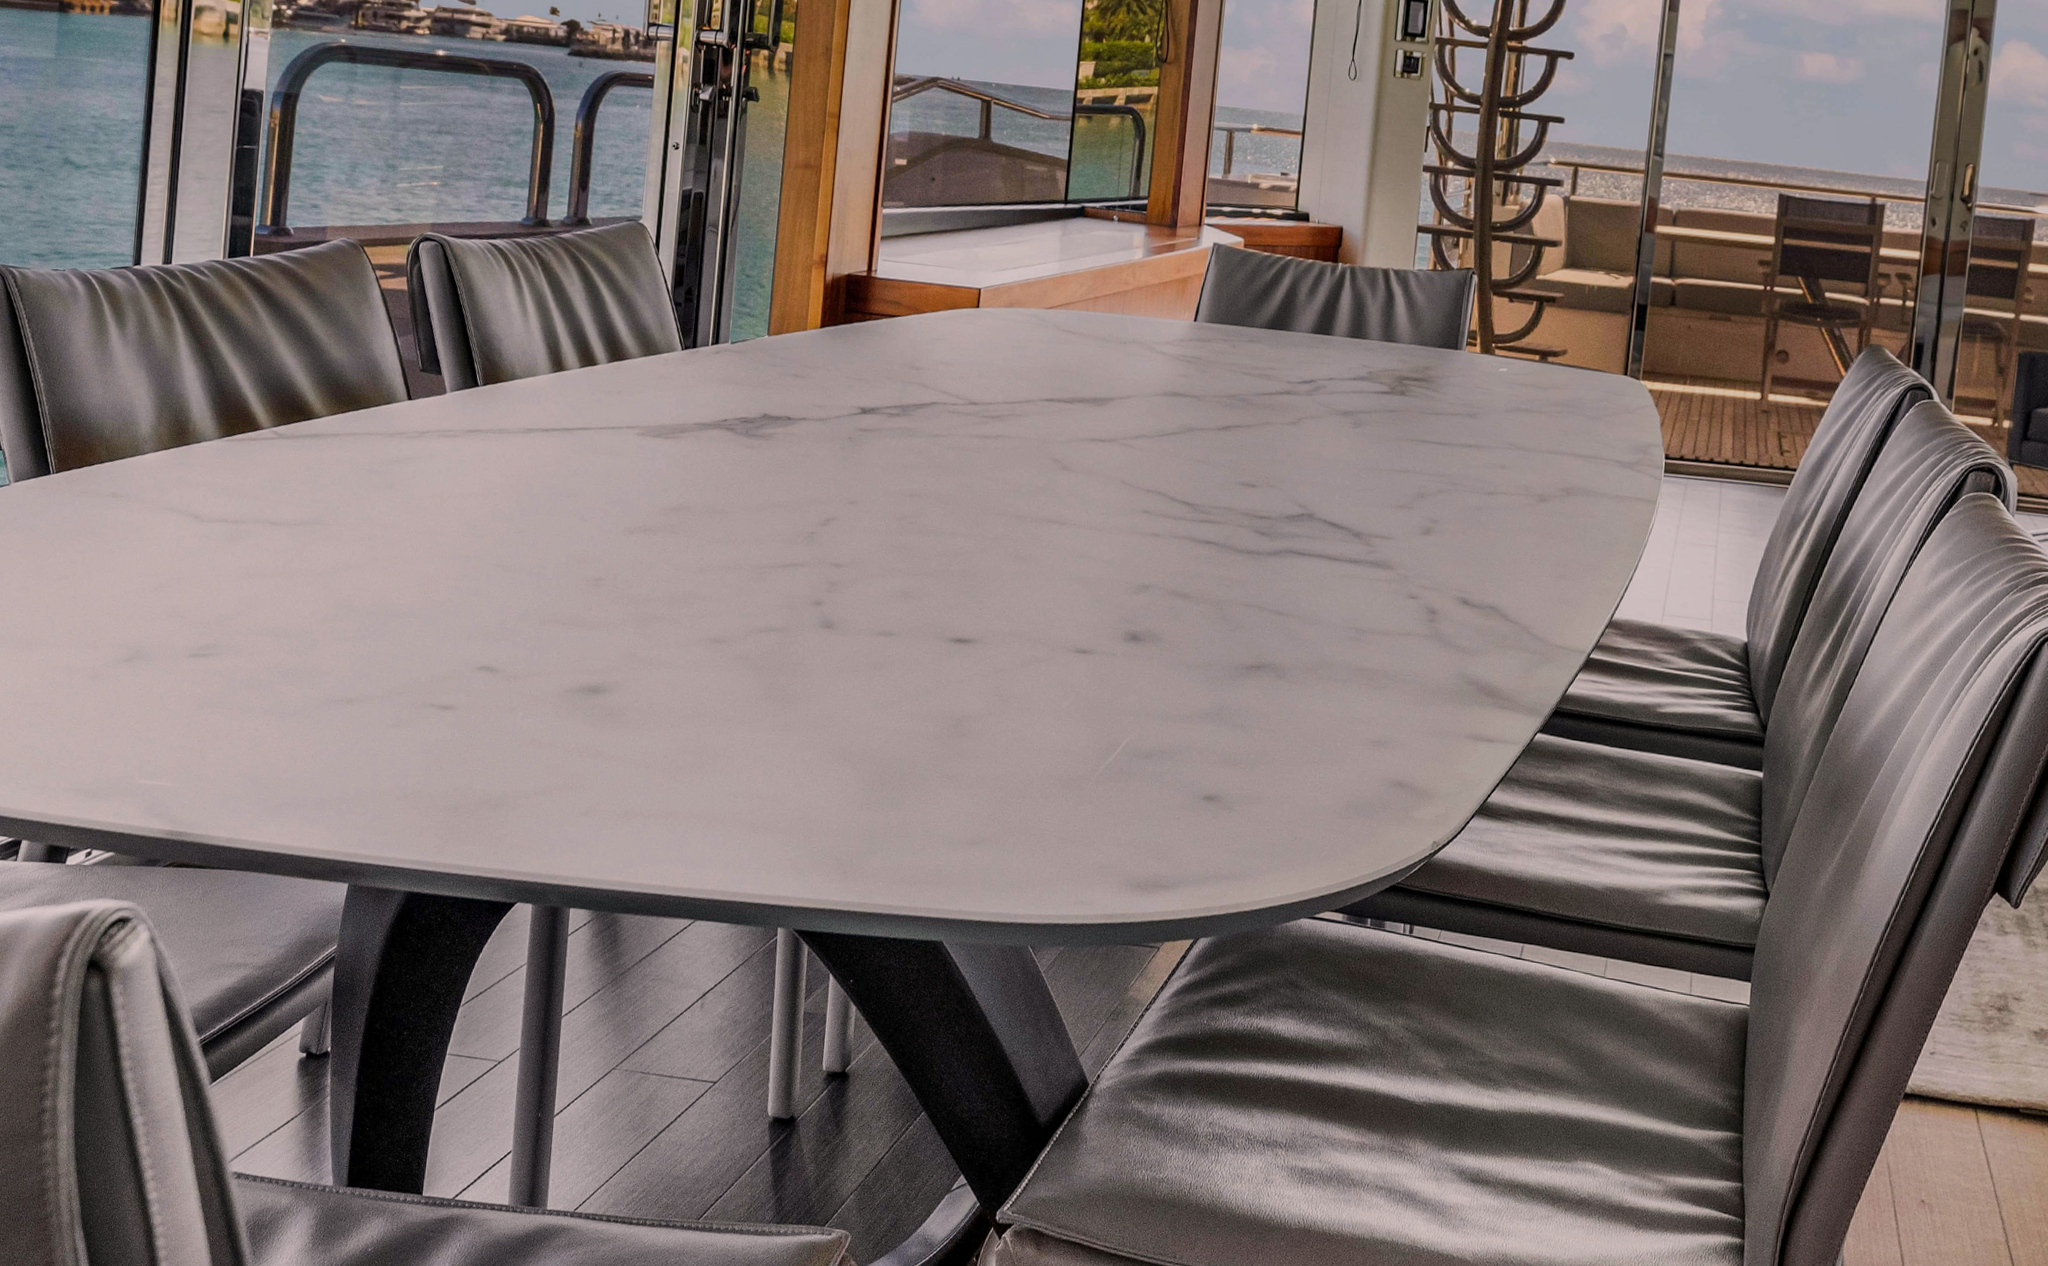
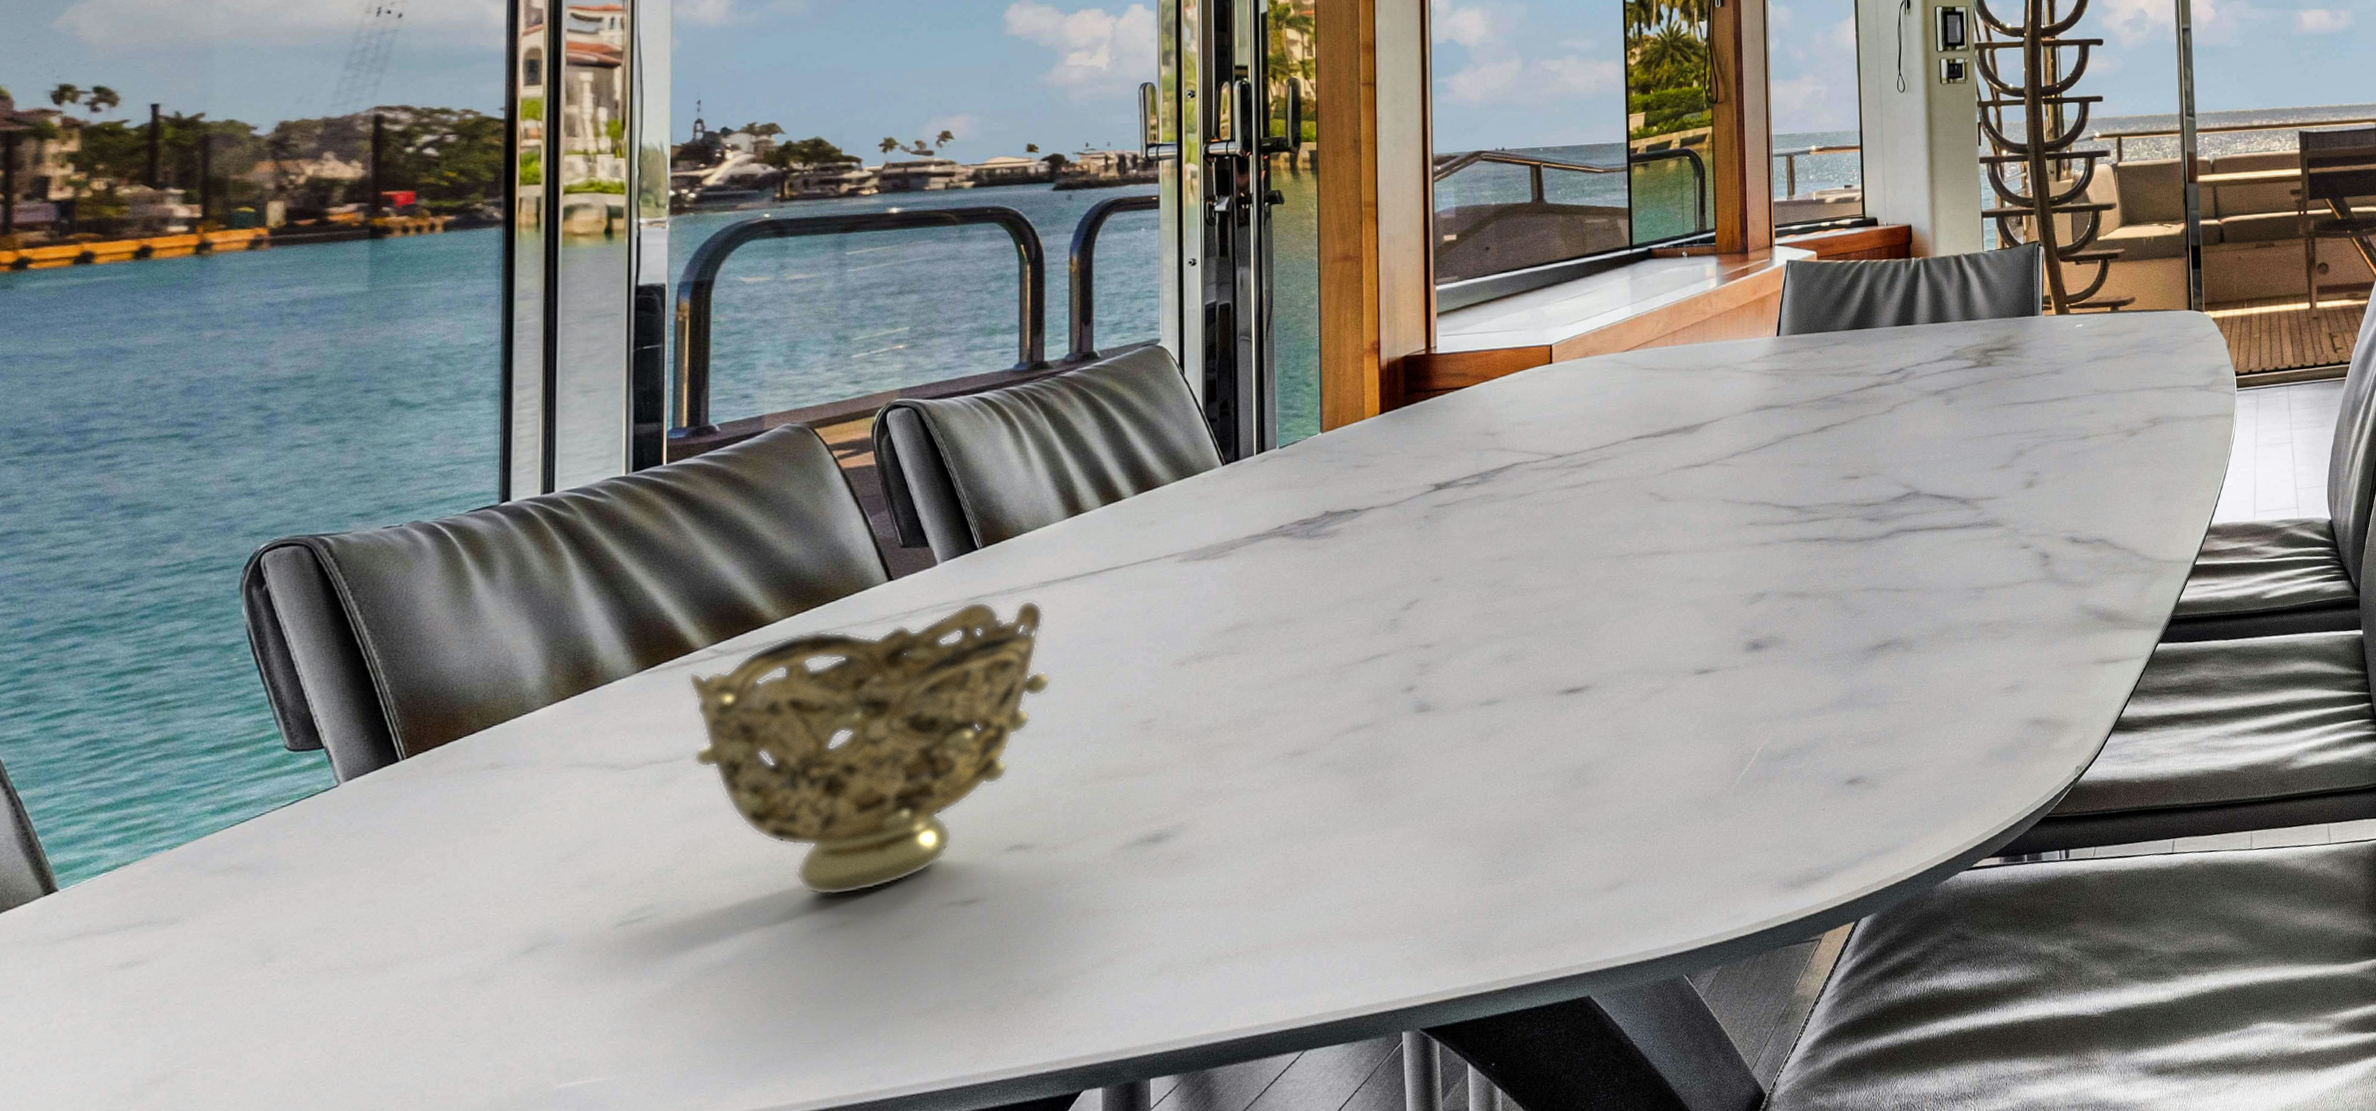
decorative bowl: none [253,432,526,677] -> present [687,600,1051,896]

